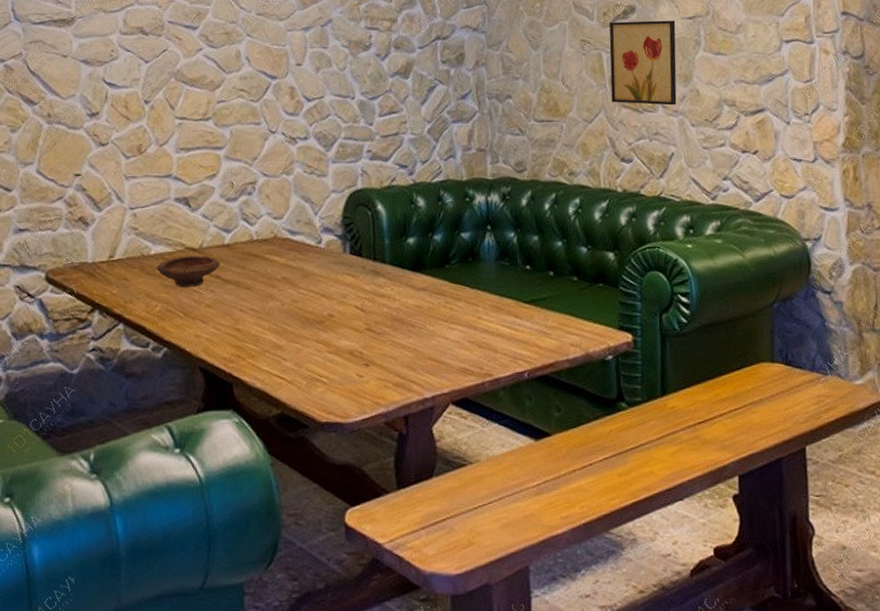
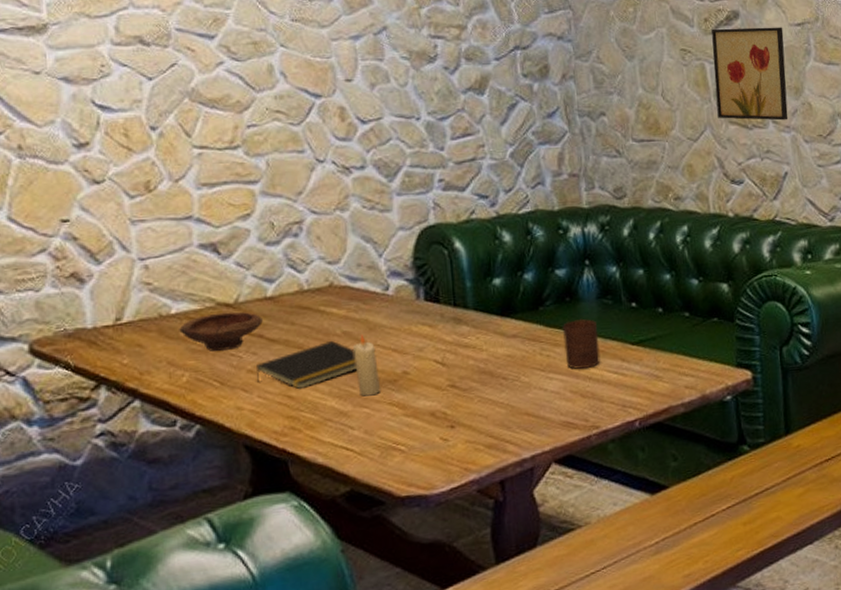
notepad: none [212,283,293,324] -> present [255,340,358,390]
candle: none [289,281,309,333] -> present [352,335,380,397]
cup: none [464,277,496,322] -> present [562,318,601,369]

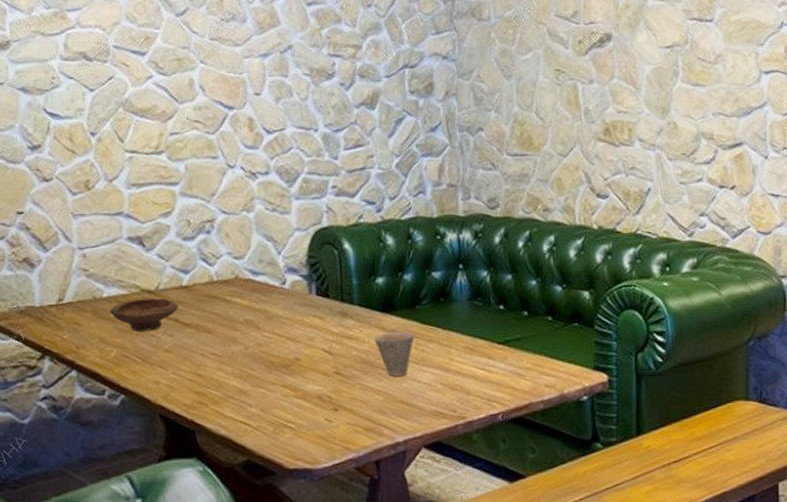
notepad: present [255,340,358,390] -> none [171,327,257,369]
candle: present [352,335,380,397] -> none [253,323,275,378]
cup: none [493,336,538,387] -> present [374,331,414,377]
cup: present [562,318,601,369] -> none [436,318,469,364]
wall art: present [712,27,789,121] -> none [585,49,654,139]

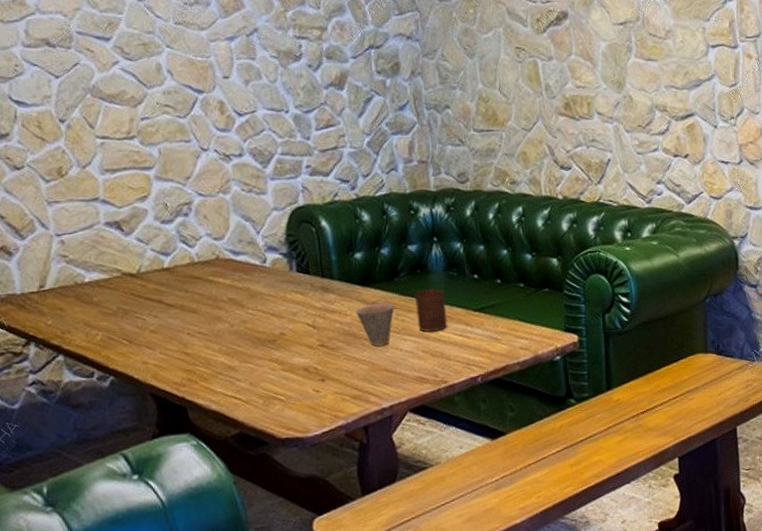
bowl: present [109,297,178,331] -> none [92,280,161,314]
cup: none [436,318,469,364] -> present [414,288,448,332]

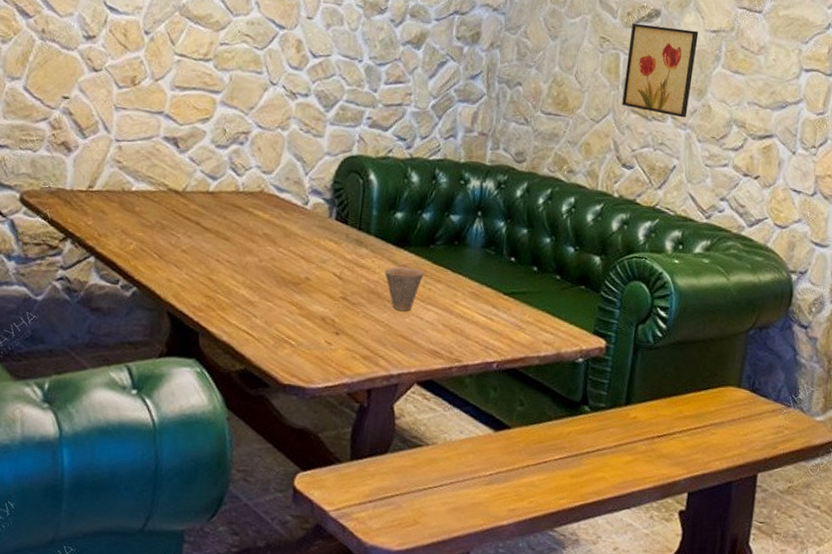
cup: present [414,288,448,332] -> none [444,262,477,307]
wall art: none [543,26,612,112] -> present [622,23,699,118]

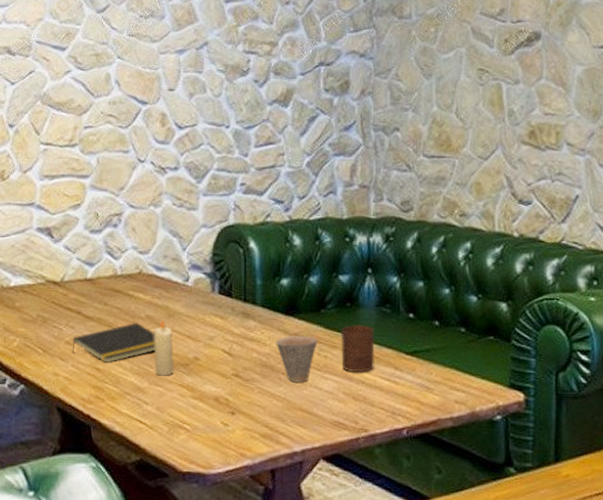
notepad: none [187,238,271,276] -> present [72,322,156,364]
candle: none [267,239,287,293] -> present [153,320,173,376]
cup: none [444,262,477,307] -> present [340,324,375,372]
wall art: present [622,23,699,118] -> none [510,49,586,143]

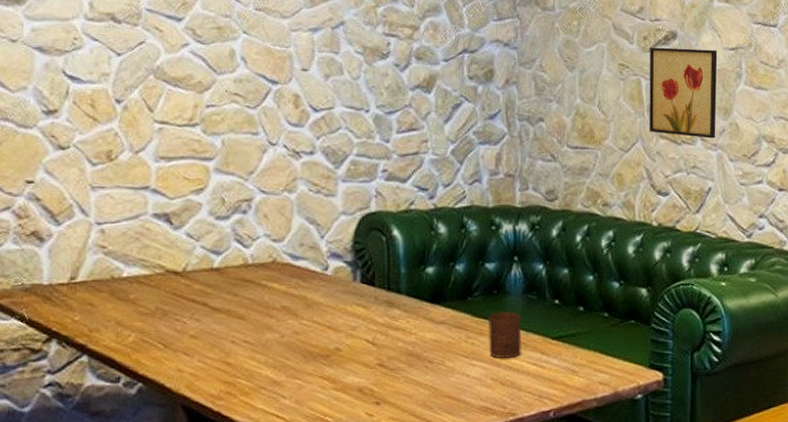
notepad: present [72,322,156,364] -> none [197,313,294,358]
candle: present [153,320,173,376] -> none [290,310,313,368]
cup: present [276,336,317,383] -> none [422,323,464,370]
wall art: none [510,49,586,143] -> present [649,47,718,139]

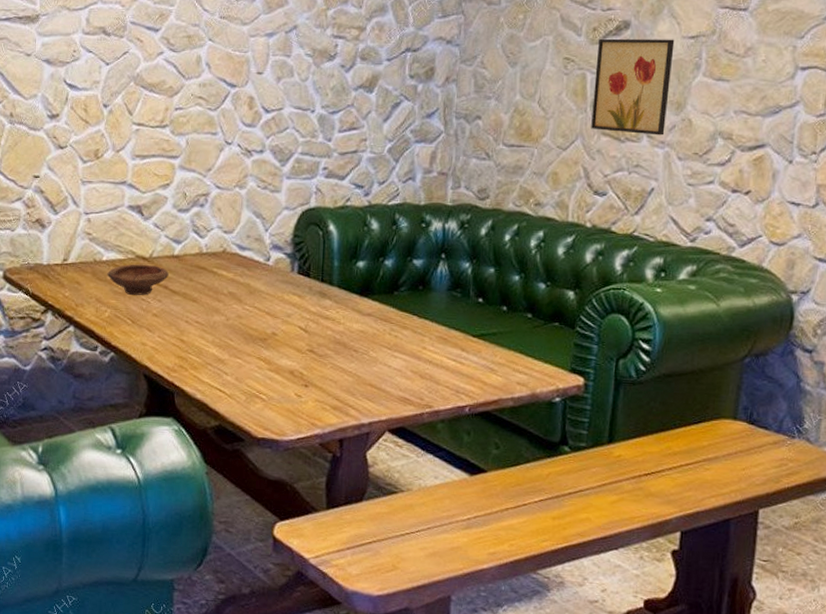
bowl: none [129,279,208,315] -> present [107,264,169,295]
cup: present [487,311,522,358] -> none [411,307,444,352]

